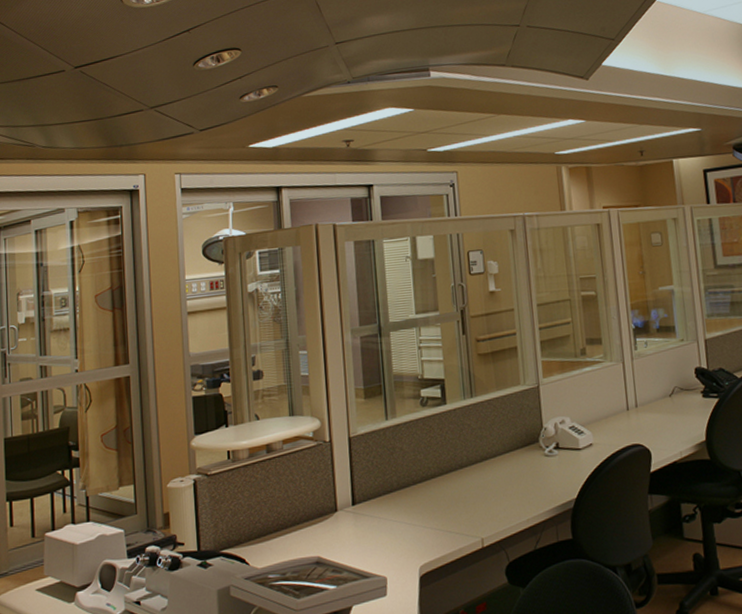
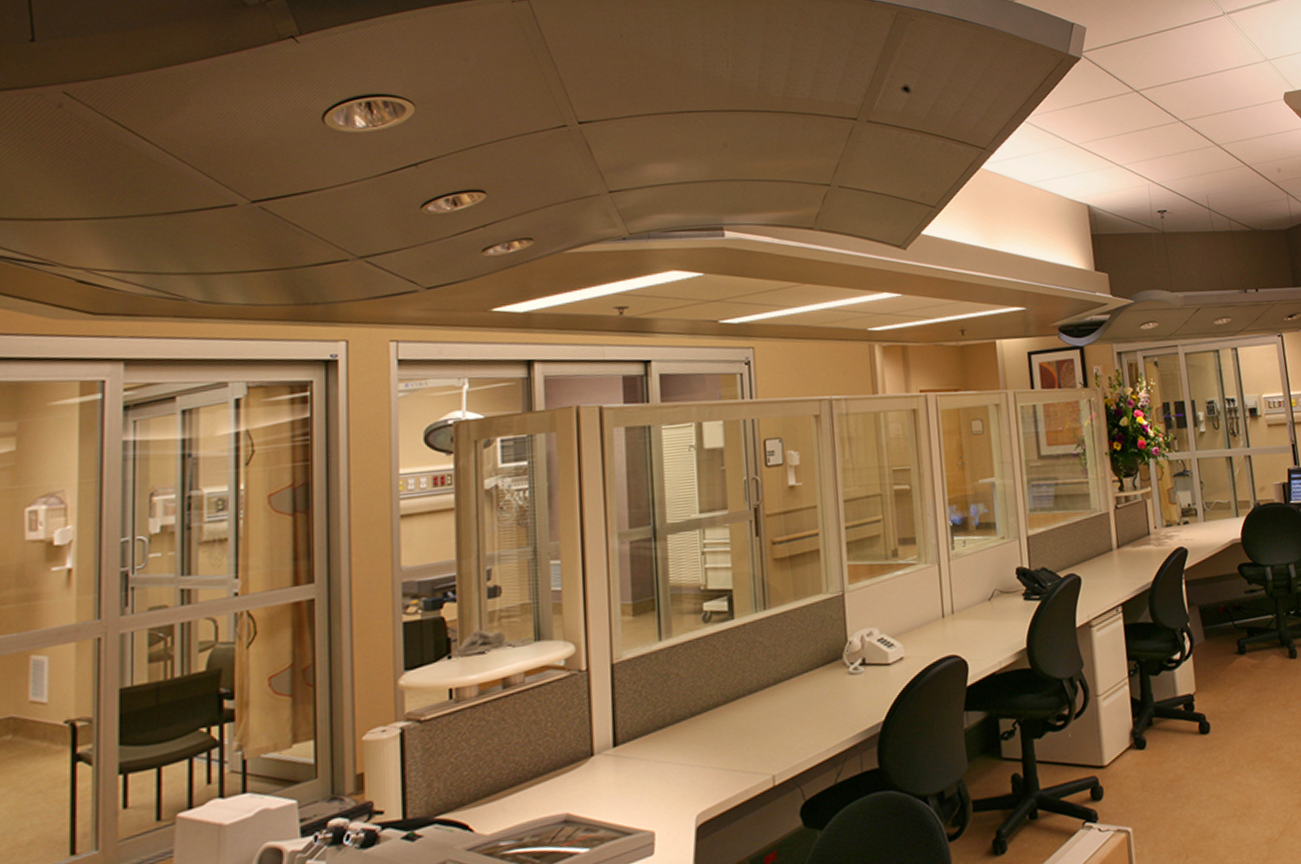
tissue: none [225,405,290,427] -> present [448,629,536,658]

